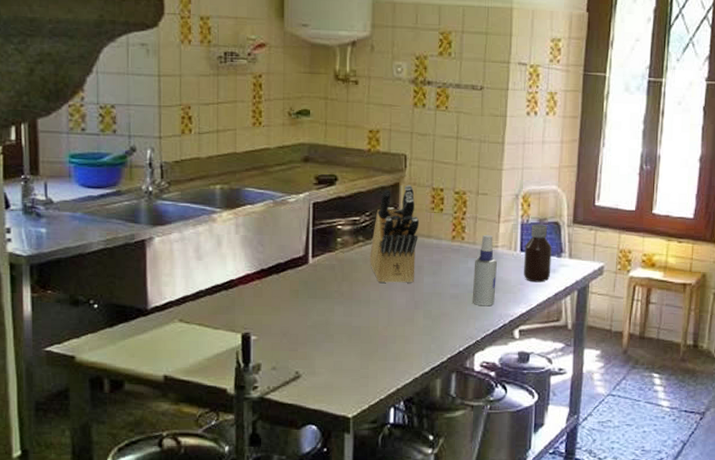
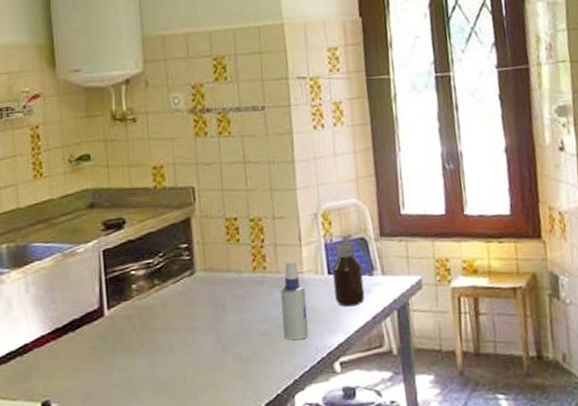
knife block: present [370,185,420,284] -> none [168,218,218,329]

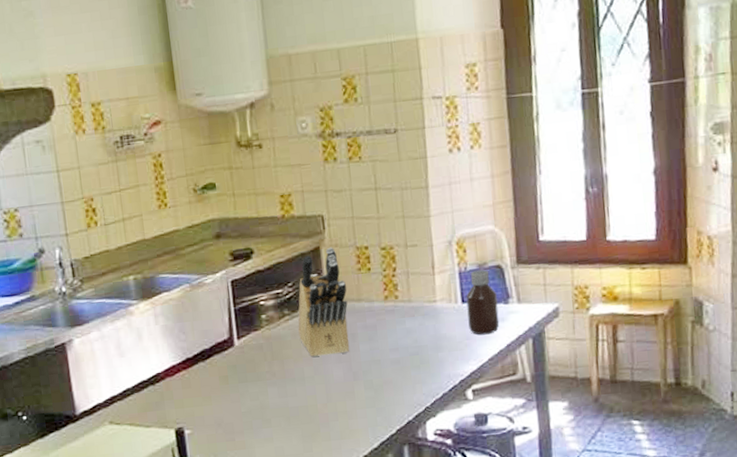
knife block: none [168,218,218,329] -> present [298,247,349,358]
spray bottle: present [280,260,309,340] -> none [412,289,441,369]

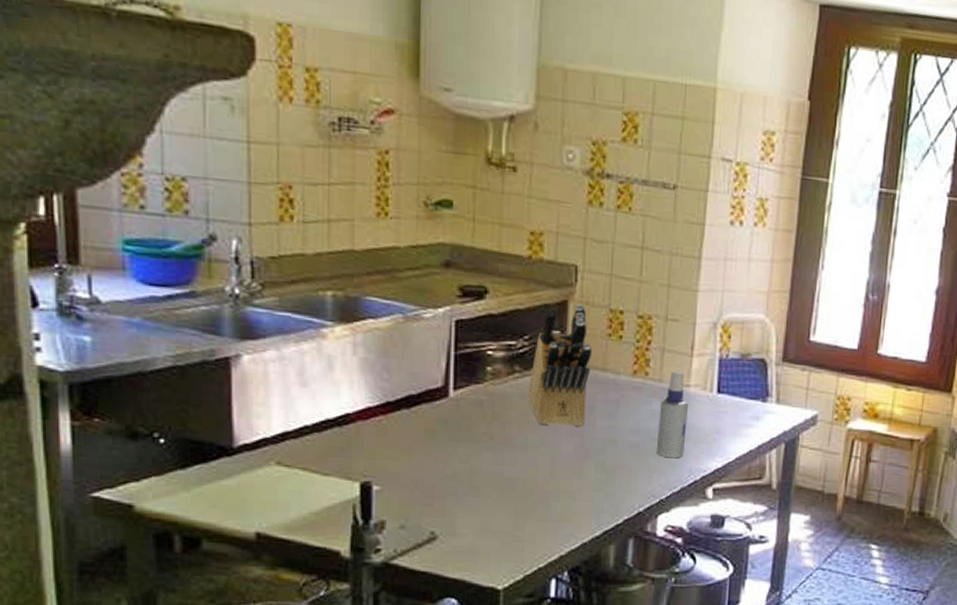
spray bottle: none [412,289,441,369] -> present [656,370,688,459]
bottle: present [466,269,500,335] -> none [720,359,756,432]

